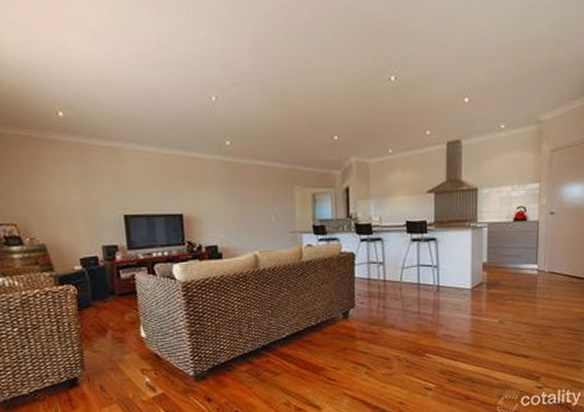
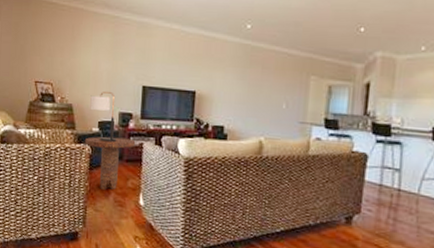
lamp: none [65,224,105,279] -> present [90,91,117,143]
side table: none [67,271,127,329] -> present [84,136,136,190]

